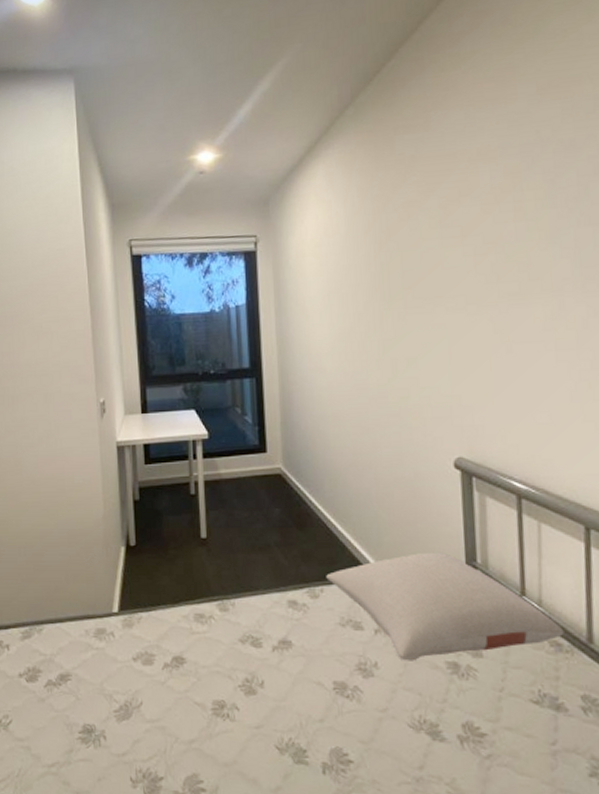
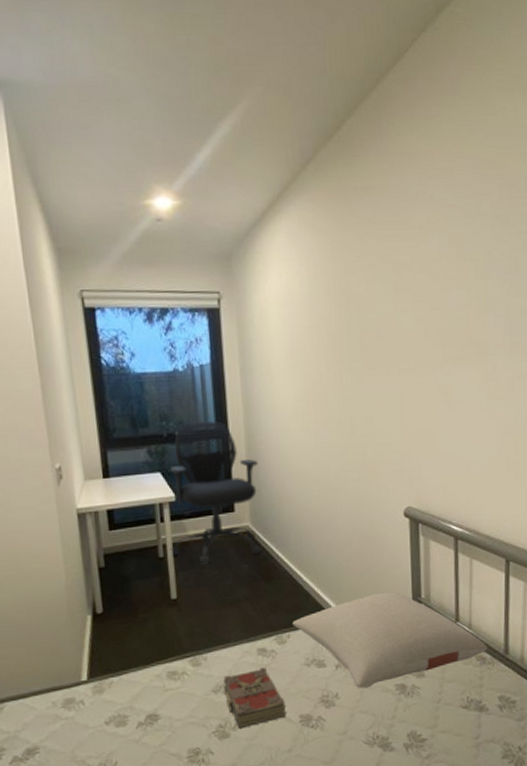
chair: none [201,359,293,505] -> present [169,420,261,564]
book: none [251,622,318,687] -> present [223,667,286,729]

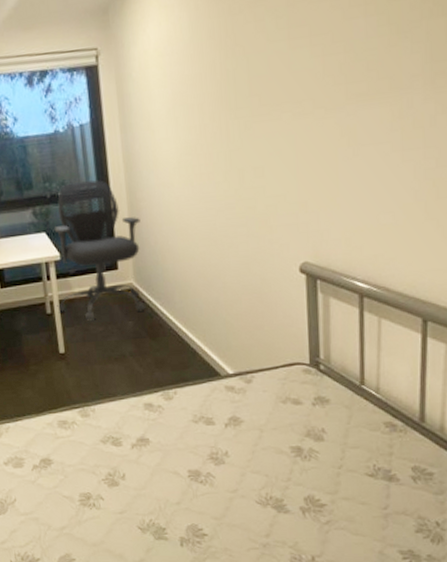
book: present [223,667,286,729] -> none [111,422,174,479]
pillow: present [292,591,488,689] -> none [179,351,399,449]

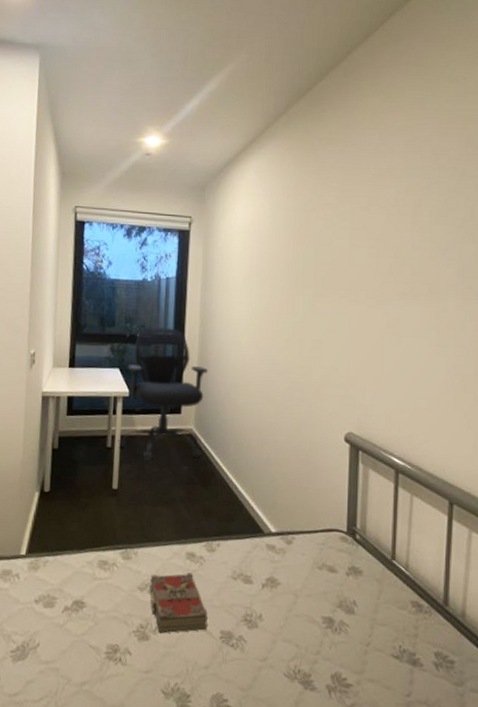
book: none [111,422,174,479] -> present [150,572,208,634]

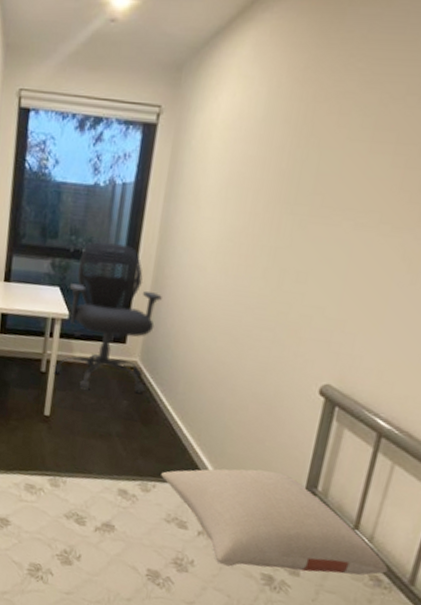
book: present [150,572,208,634] -> none [76,504,136,566]
pillow: none [223,515,425,615] -> present [161,468,388,576]

